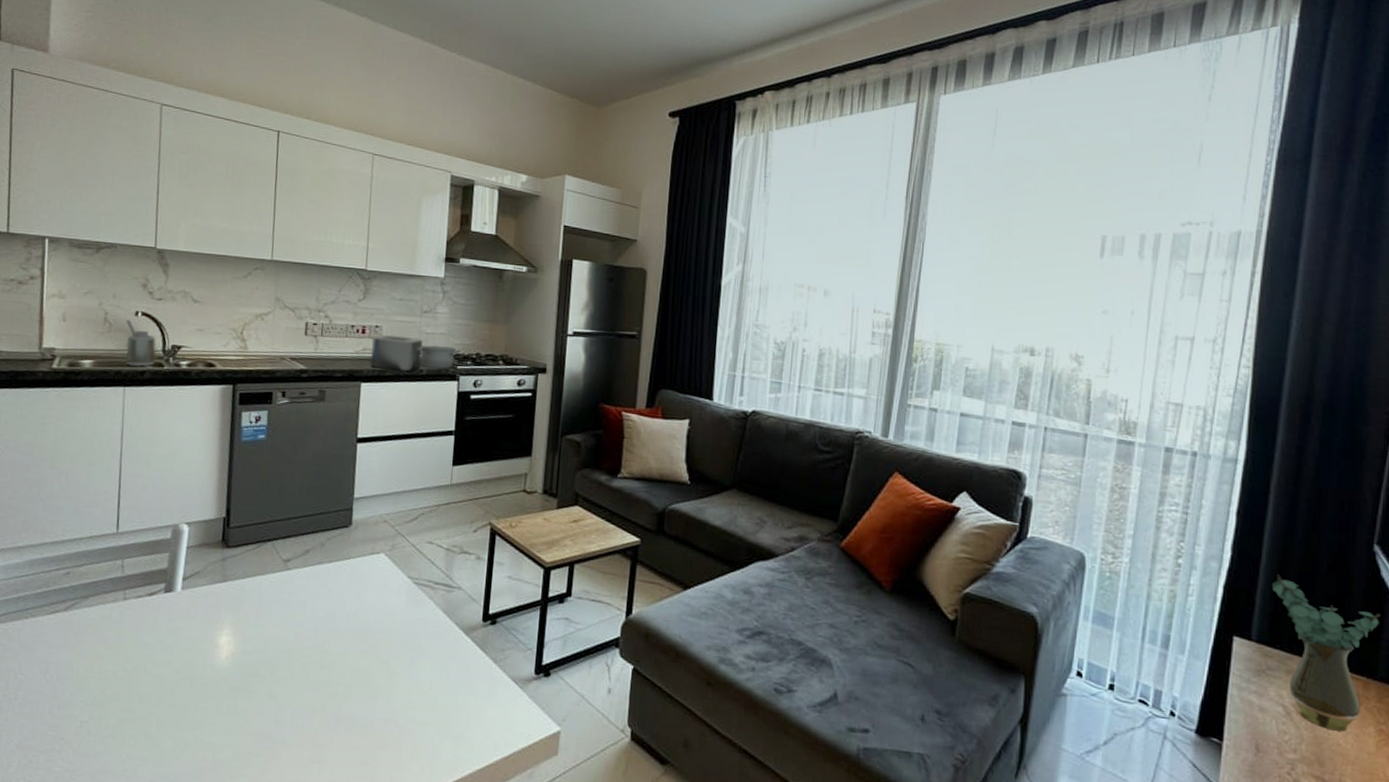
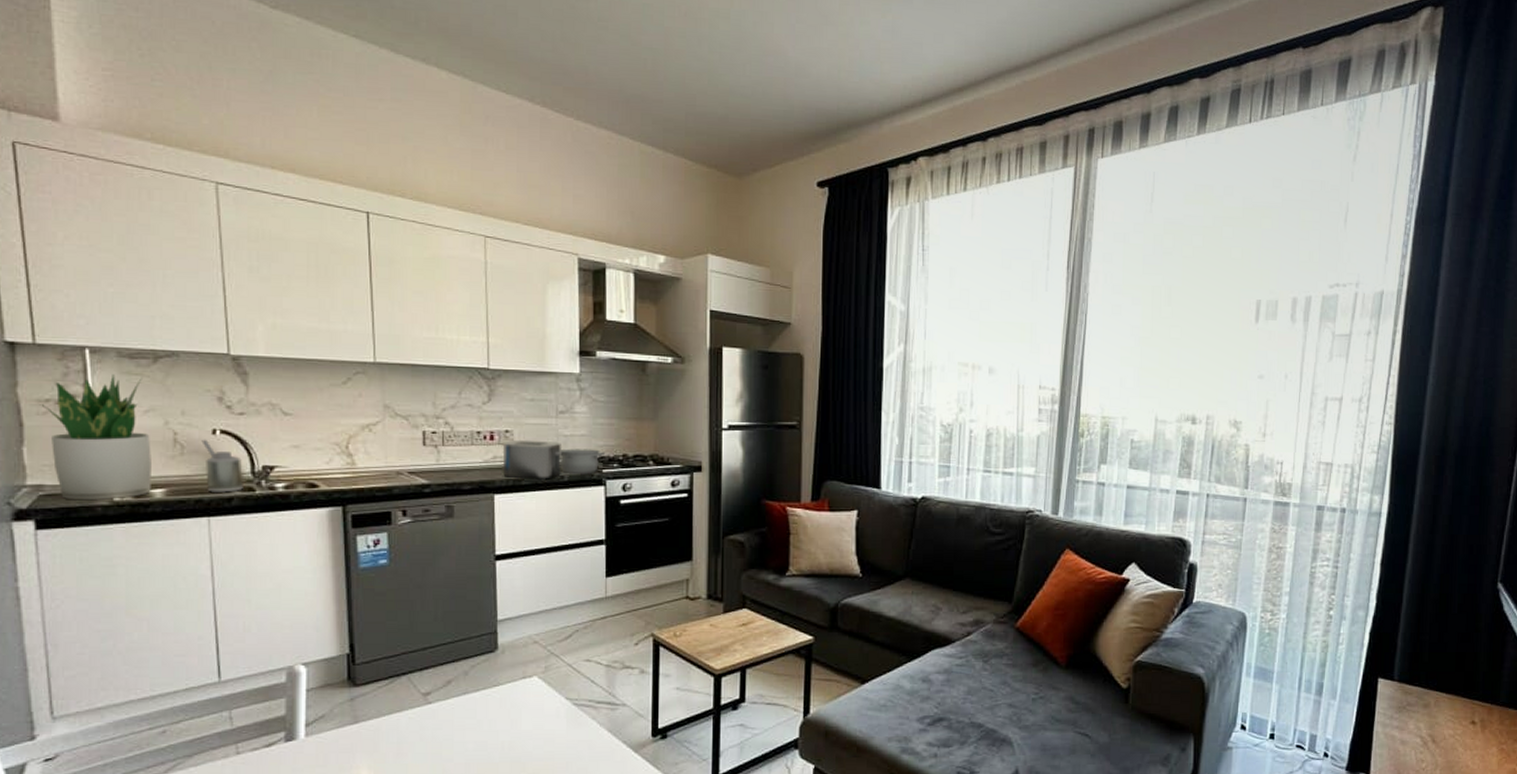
planter: none [8,261,86,367] -> present [42,374,151,501]
vase: present [1271,575,1381,732] -> none [1411,618,1503,754]

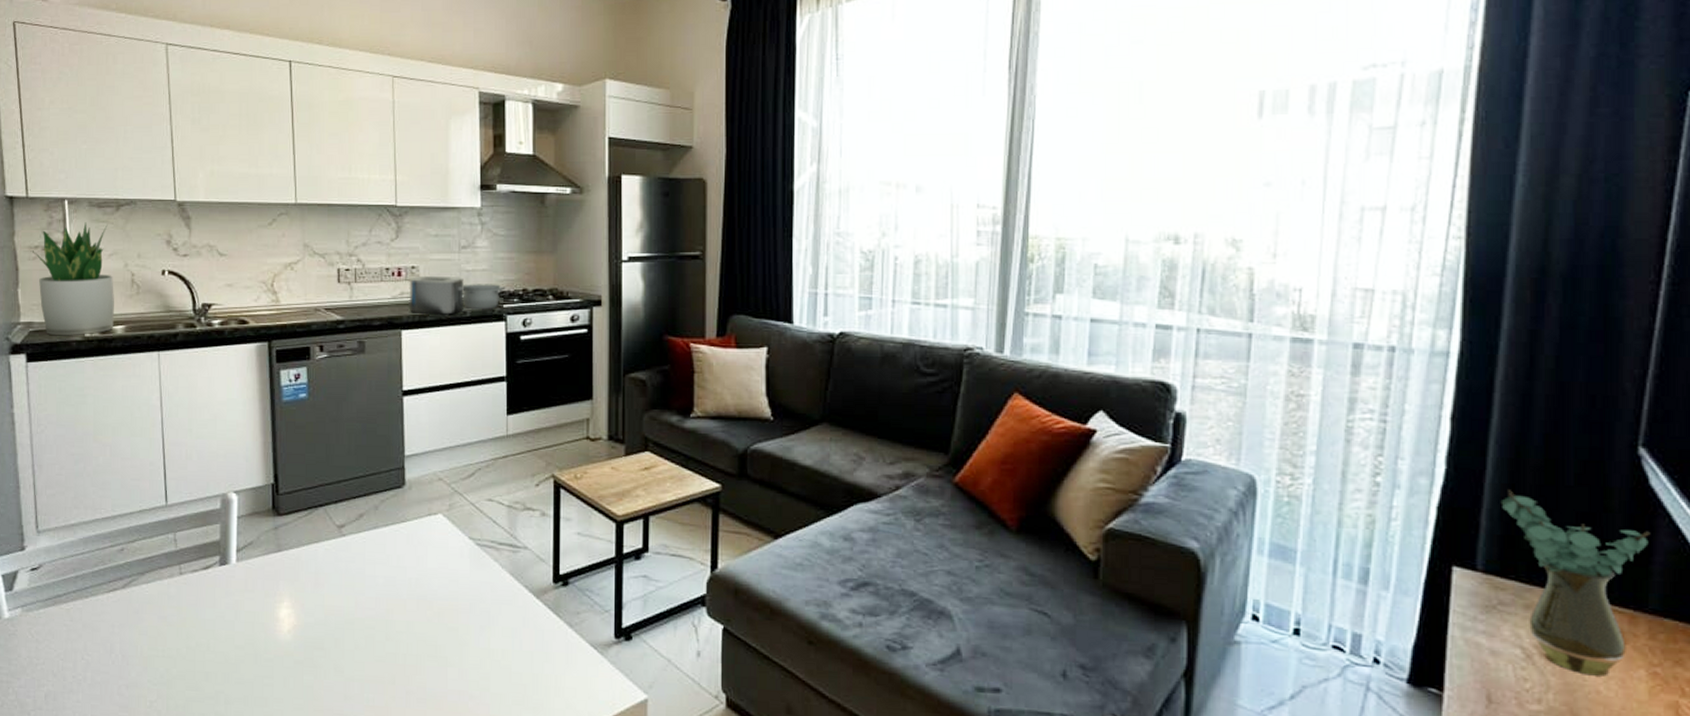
soap dispenser: present [201,439,243,494] -> none [153,279,186,330]
vase: none [1411,618,1503,754] -> present [1500,490,1651,676]

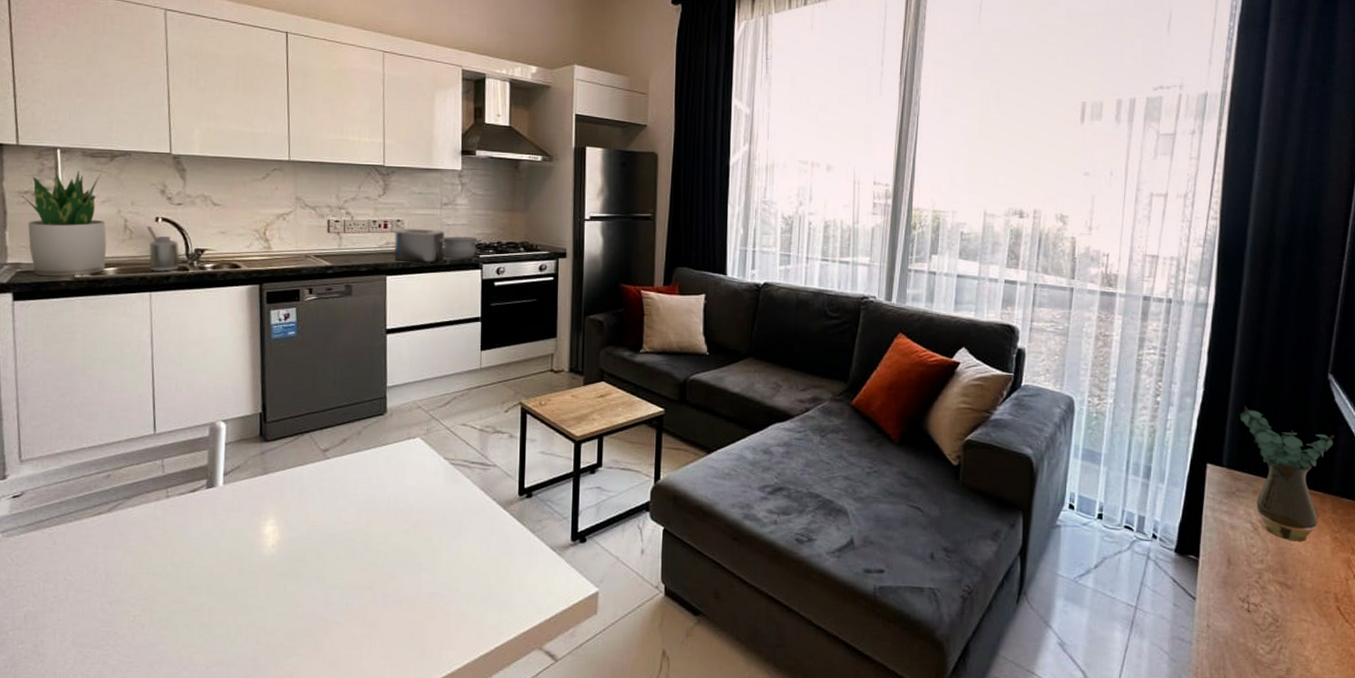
soap dispenser: none [153,279,186,330] -> present [146,225,179,272]

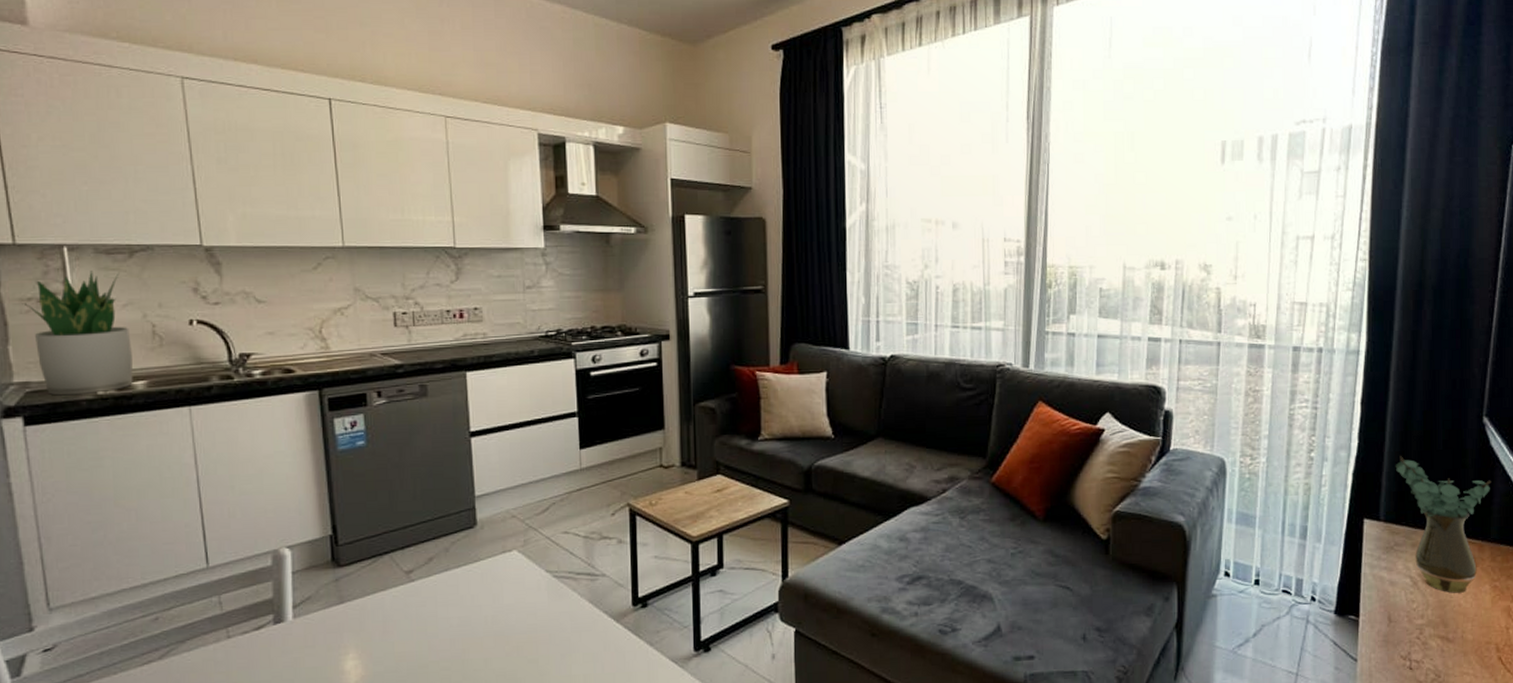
soap dispenser: present [146,225,179,272] -> none [179,330,222,383]
toaster: present [394,228,445,264] -> none [472,316,531,356]
cooking pot: present [443,236,481,258] -> none [529,322,573,347]

